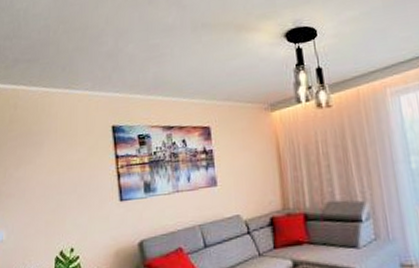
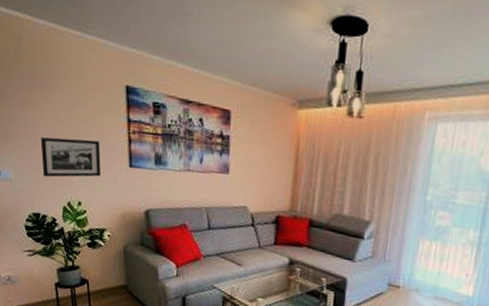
picture frame: none [33,182,93,230] -> present [40,137,102,178]

